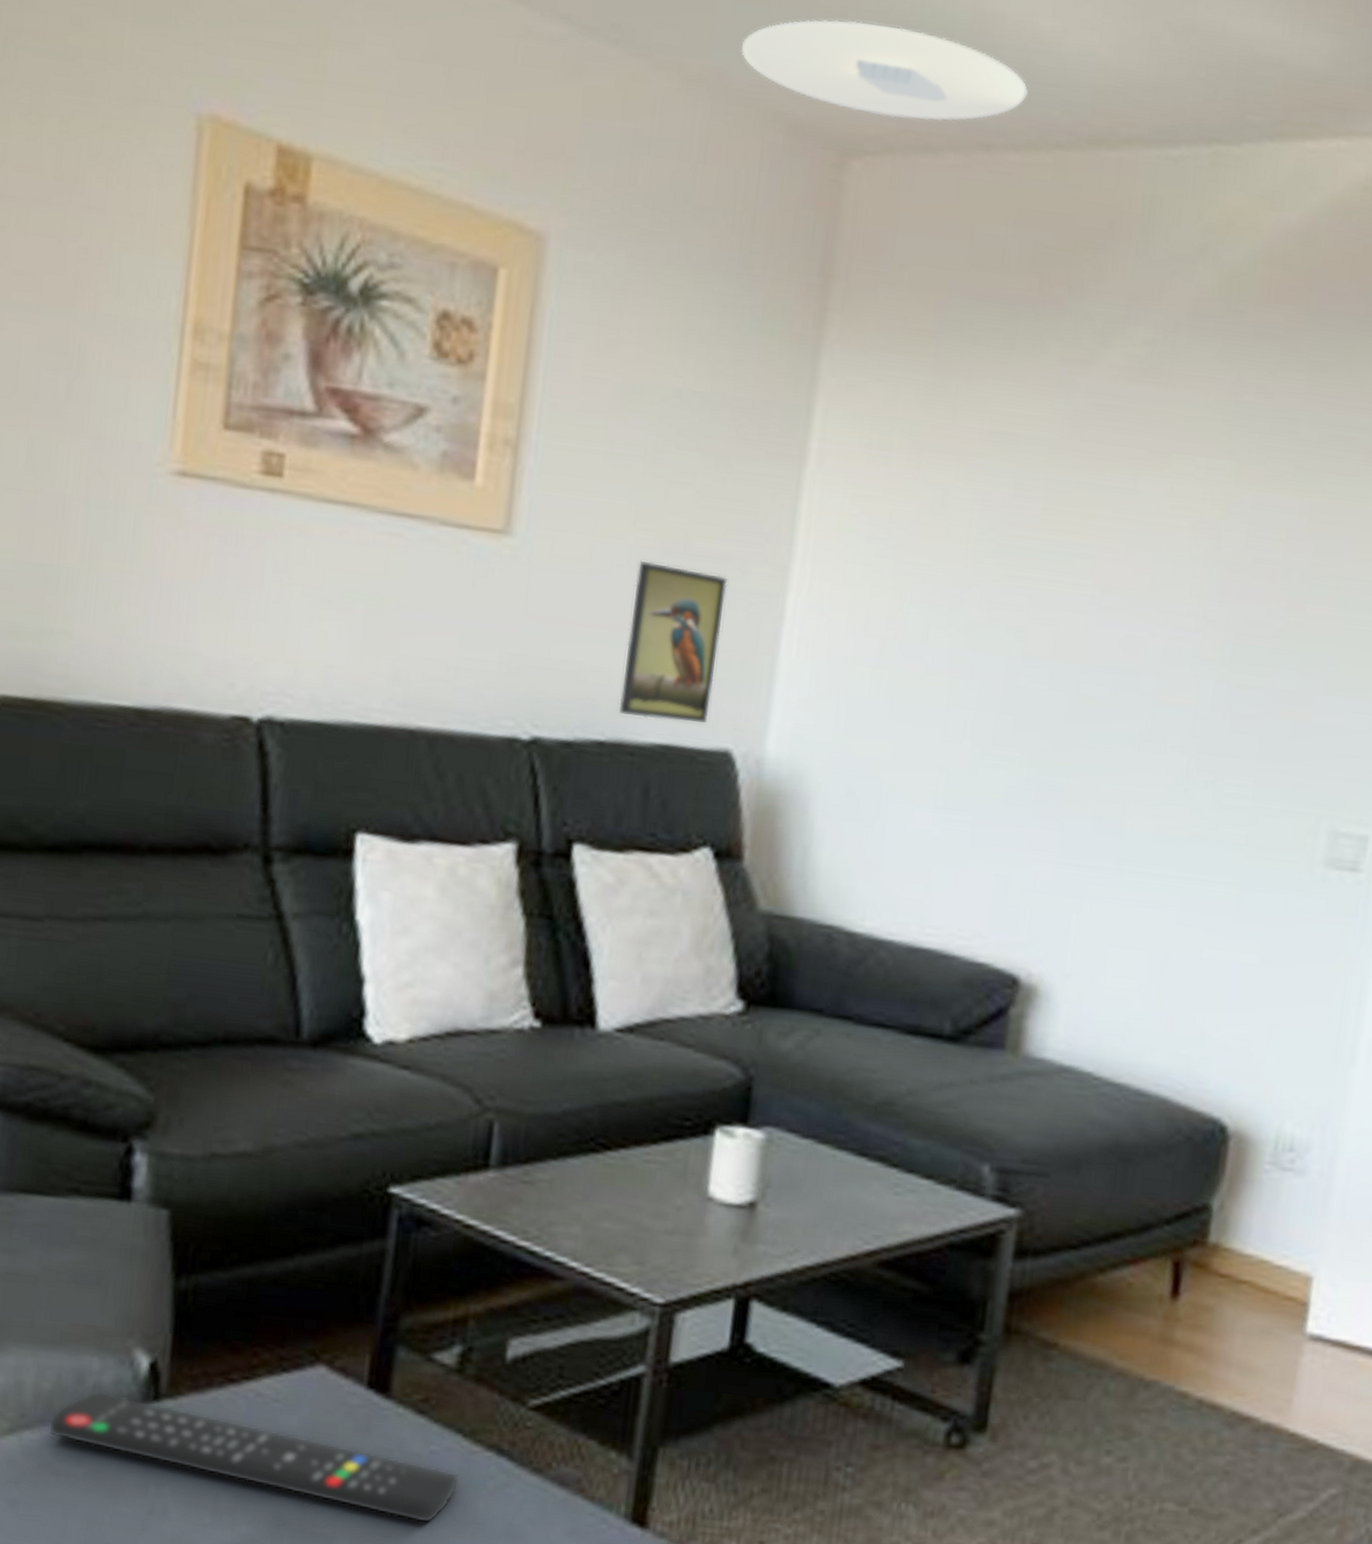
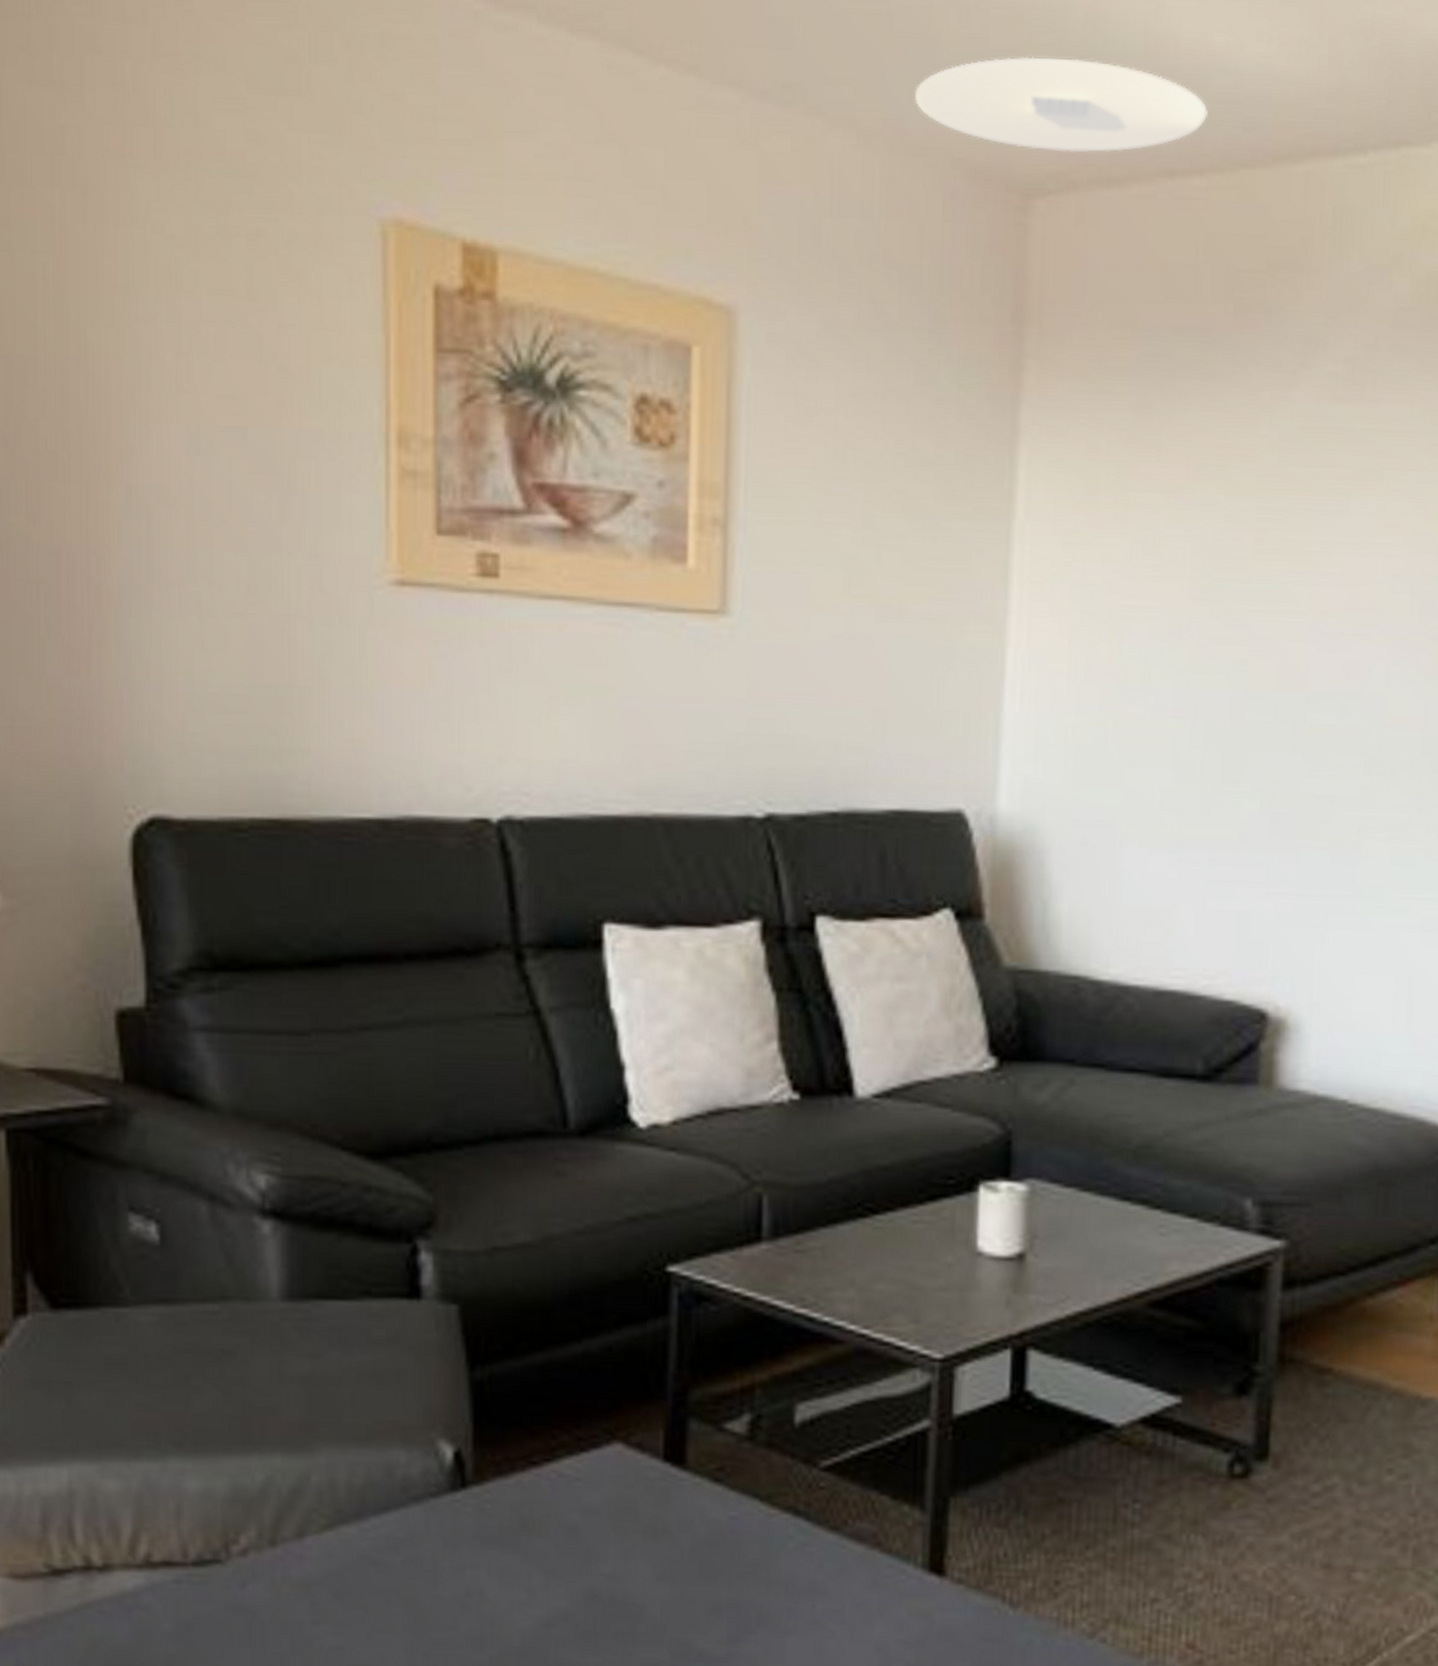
remote control: present [48,1391,459,1524] -> none [364,1483,760,1586]
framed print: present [619,560,728,725] -> none [849,628,946,787]

